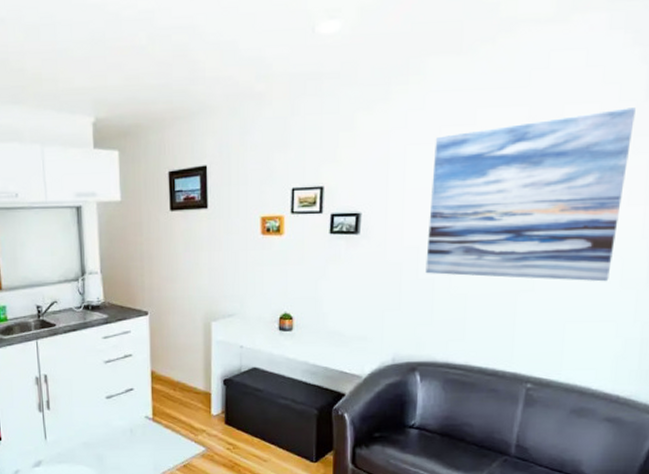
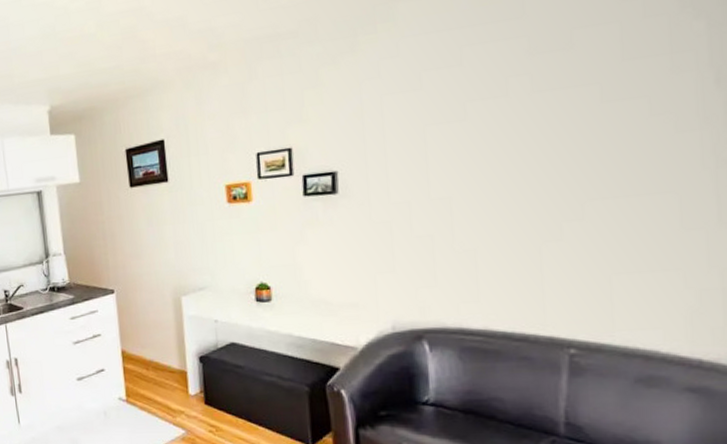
wall art: present [425,107,636,282] -> none [416,22,669,231]

